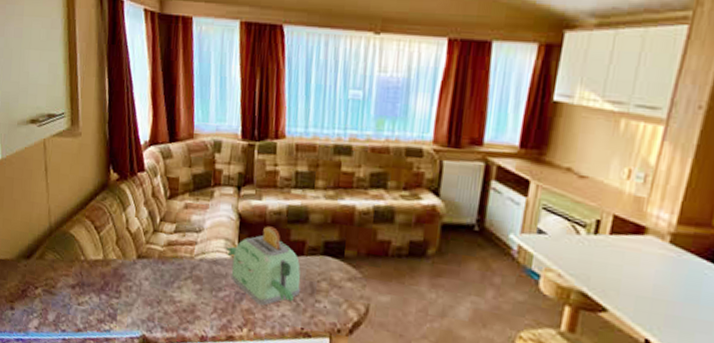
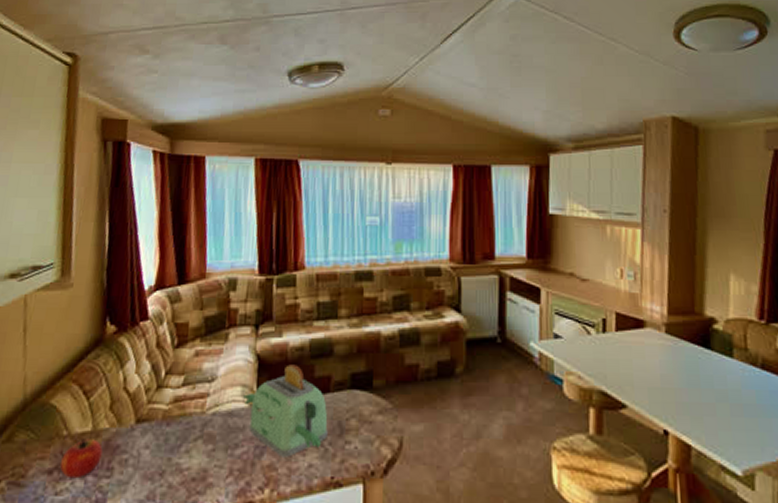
fruit: none [80,265,112,295] -> present [60,439,103,479]

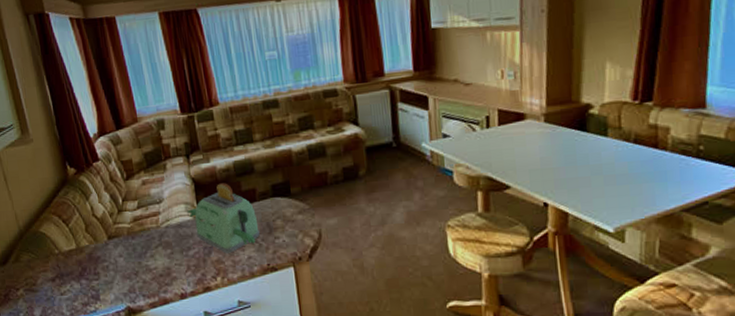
fruit: present [60,439,103,479] -> none [58,254,89,283]

